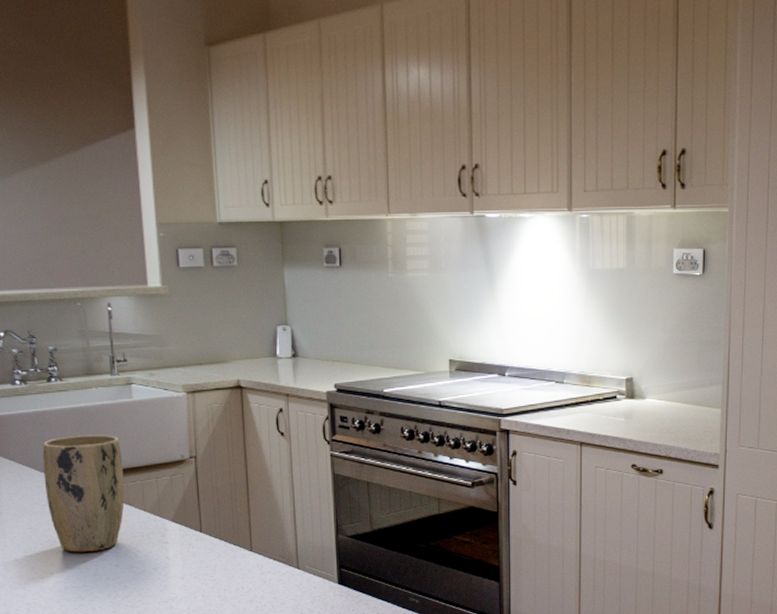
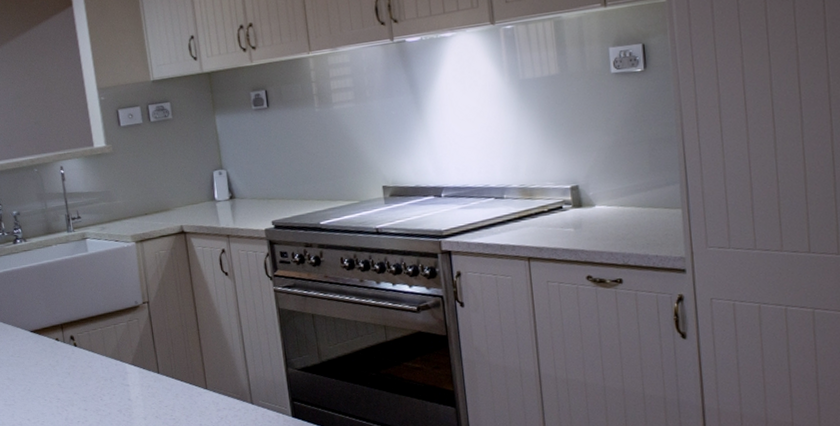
plant pot: present [42,435,125,553] -> none [14,287,88,399]

